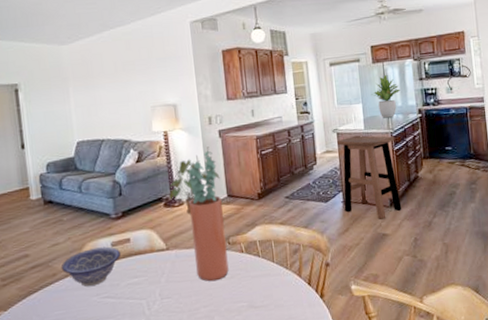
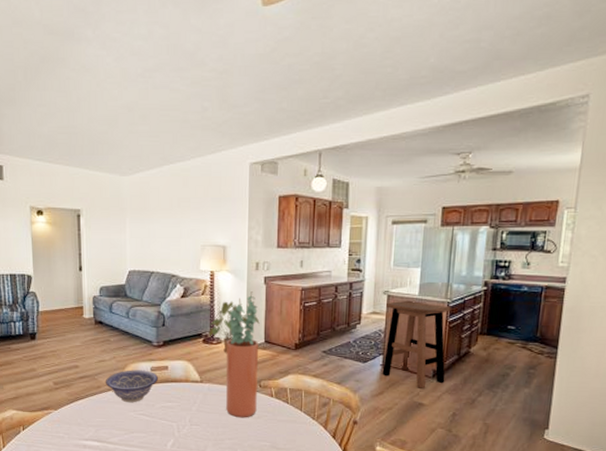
potted plant: present [371,74,400,118] -> none [434,239,468,287]

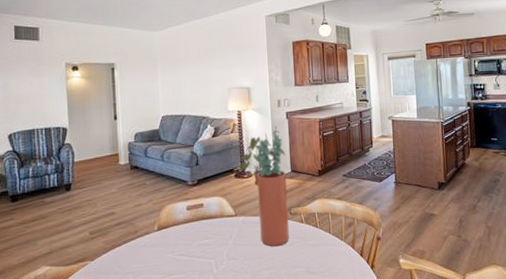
decorative bowl: present [106,370,159,403] -> none [143,210,195,245]
bar stool: present [382,300,451,388] -> none [392,123,449,200]

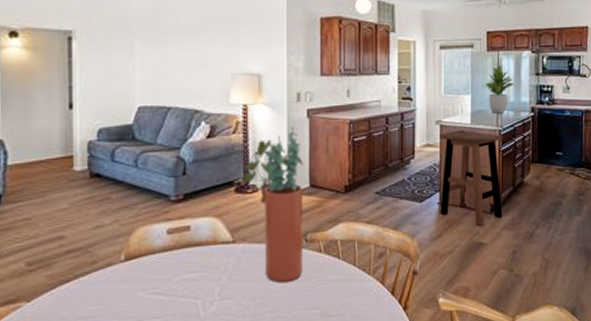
bar stool: none [392,123,449,200] -> present [440,130,503,226]
potted plant: none [425,69,451,109] -> present [482,65,514,114]

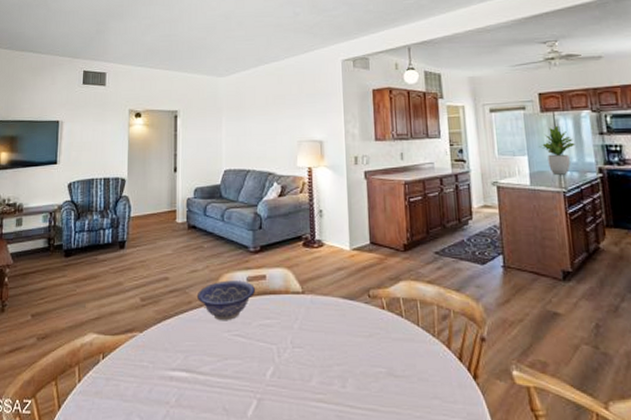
decorative bowl: none [104,233,178,280] -> present [198,280,256,321]
house plant: present [242,139,304,202] -> none [309,199,363,256]
vase: present [263,127,303,283] -> none [328,187,367,337]
bar stool: present [440,130,503,226] -> none [497,191,579,294]

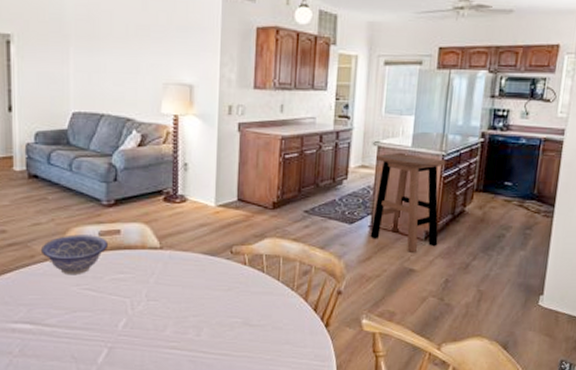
bar stool: none [497,191,579,294] -> present [370,152,446,252]
potted plant: present [539,125,575,175] -> none [428,84,465,138]

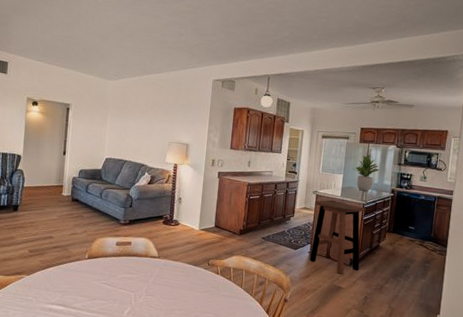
decorative bowl: present [41,234,109,276] -> none [75,243,123,273]
potted plant: none [428,84,465,138] -> present [353,154,379,192]

